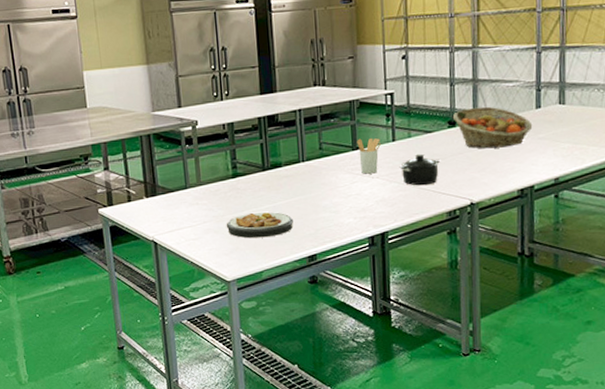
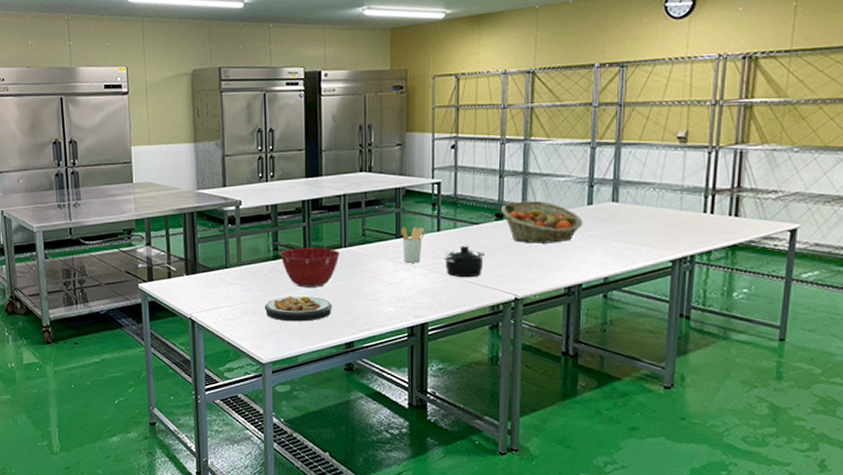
mixing bowl: none [239,163,298,204] -> present [280,248,340,288]

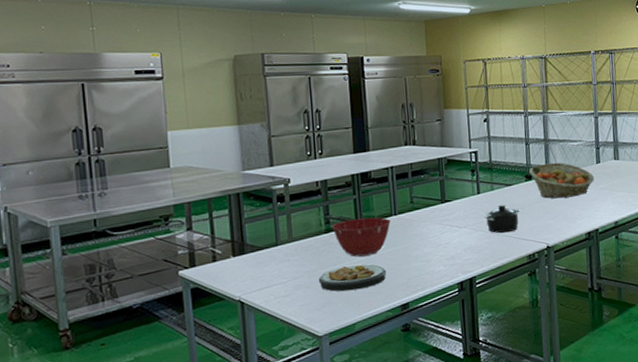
utensil holder: present [401,226,426,263] -> none [445,191,468,225]

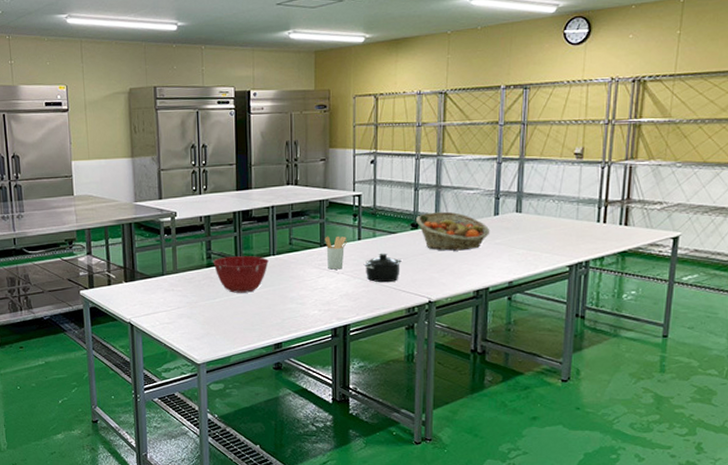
plate: present [318,264,386,292] -> none [198,301,262,325]
utensil holder: none [445,191,468,225] -> present [325,236,348,270]

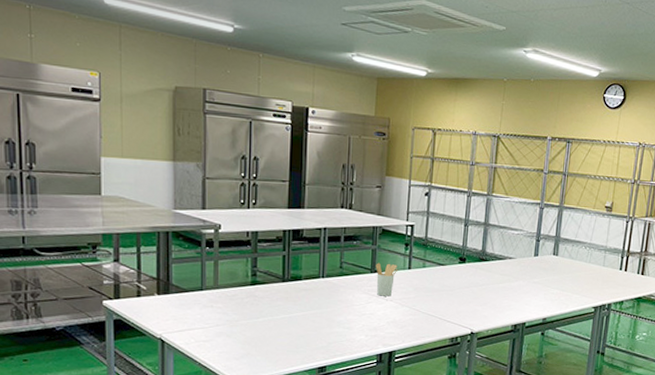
mixing bowl: present [213,256,269,293] -> none [258,275,317,314]
saucepan: present [363,253,402,283] -> none [412,283,448,313]
fruit basket: present [416,211,490,251] -> none [464,248,530,287]

